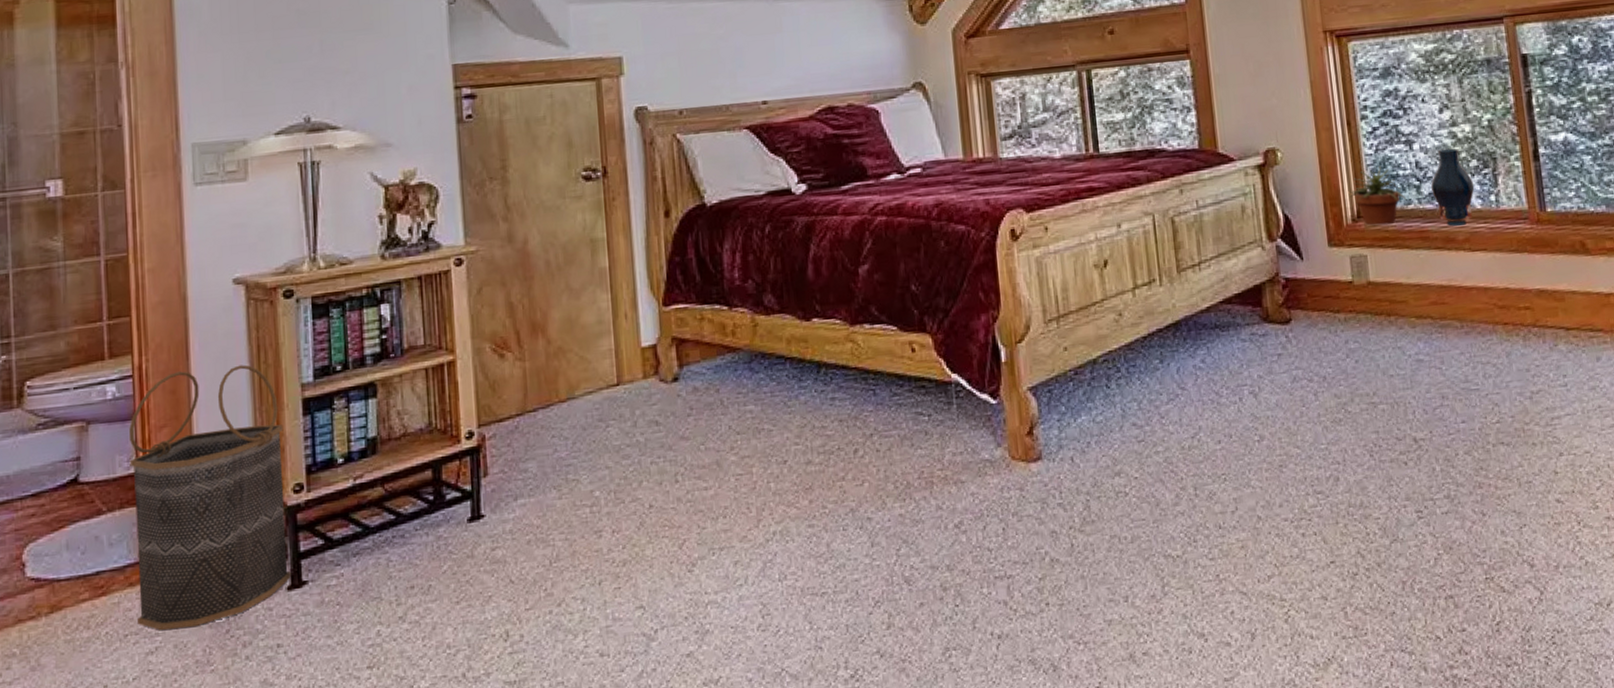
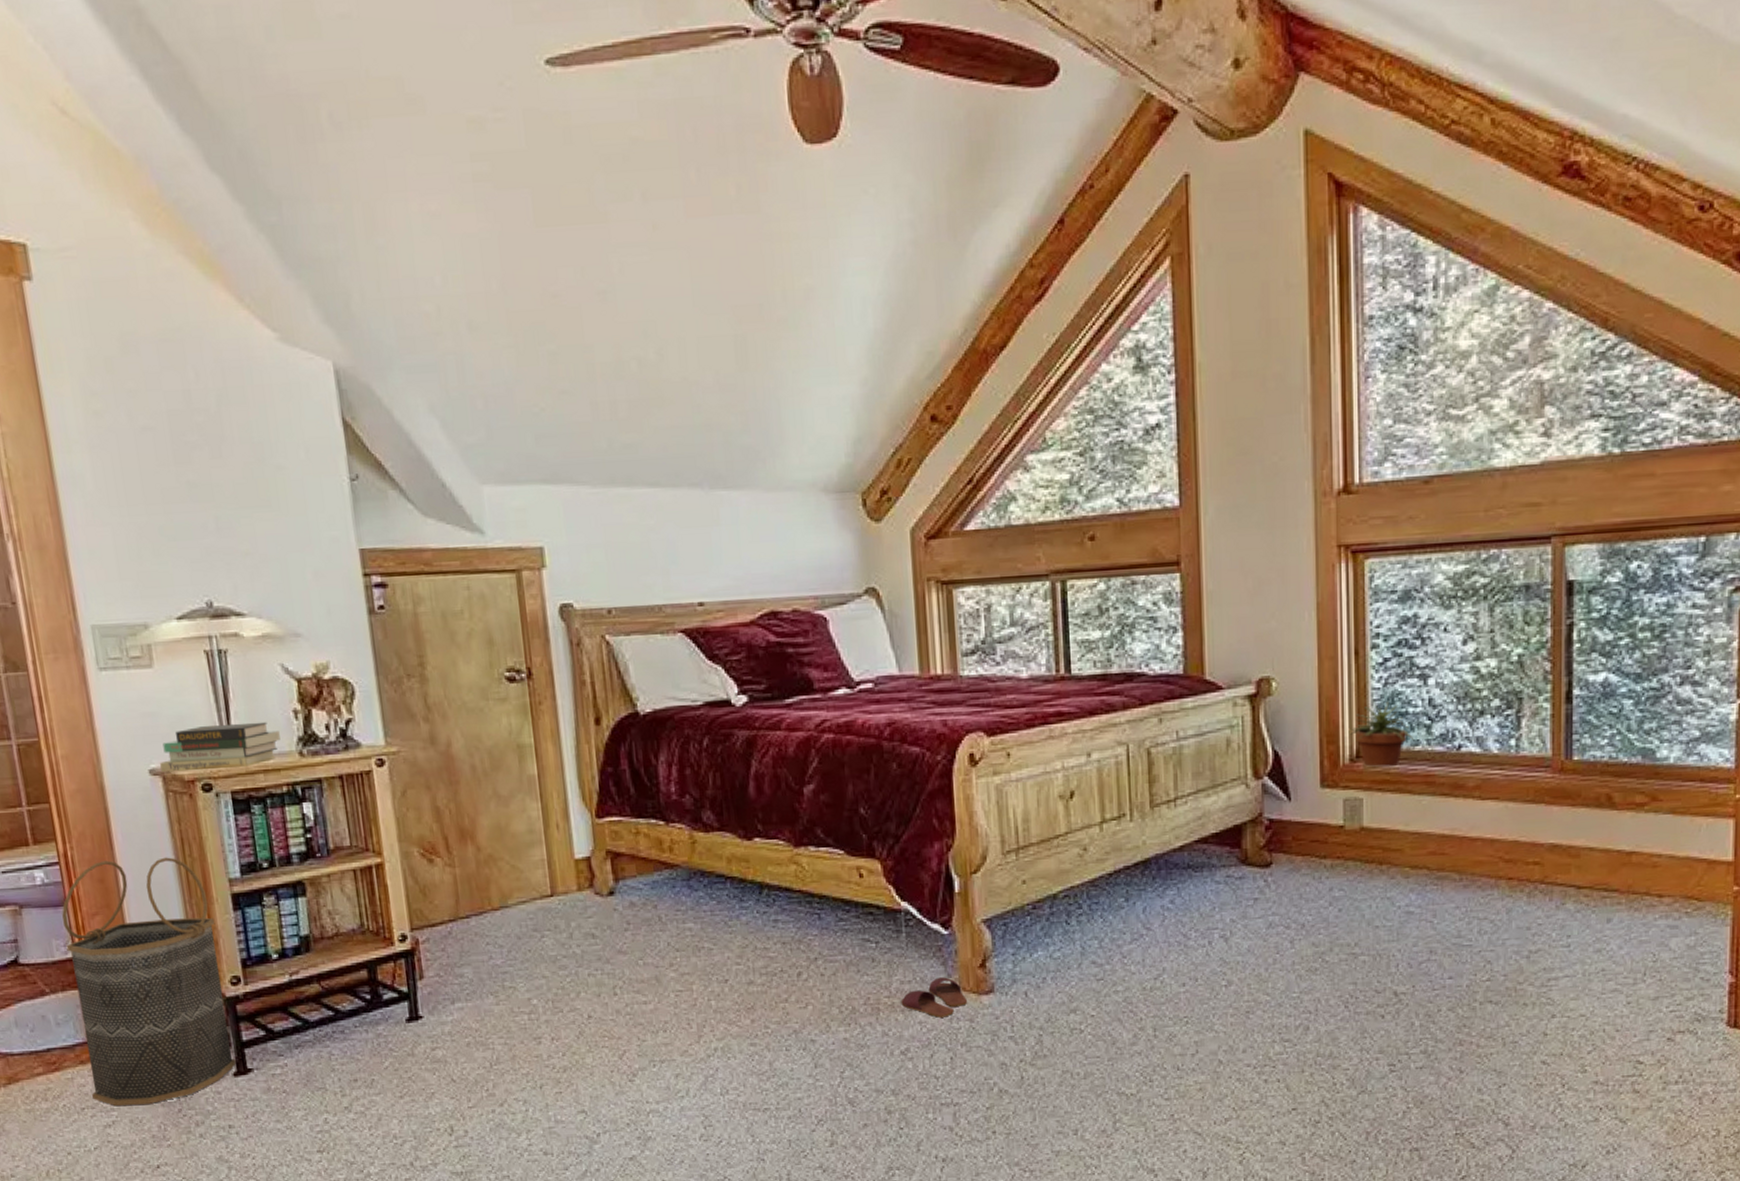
books: none [244,227,364,281] -> present [160,721,280,773]
slippers: none [953,446,1017,488] -> present [901,977,967,1018]
vase: present [1431,148,1475,227] -> none [1444,685,1493,773]

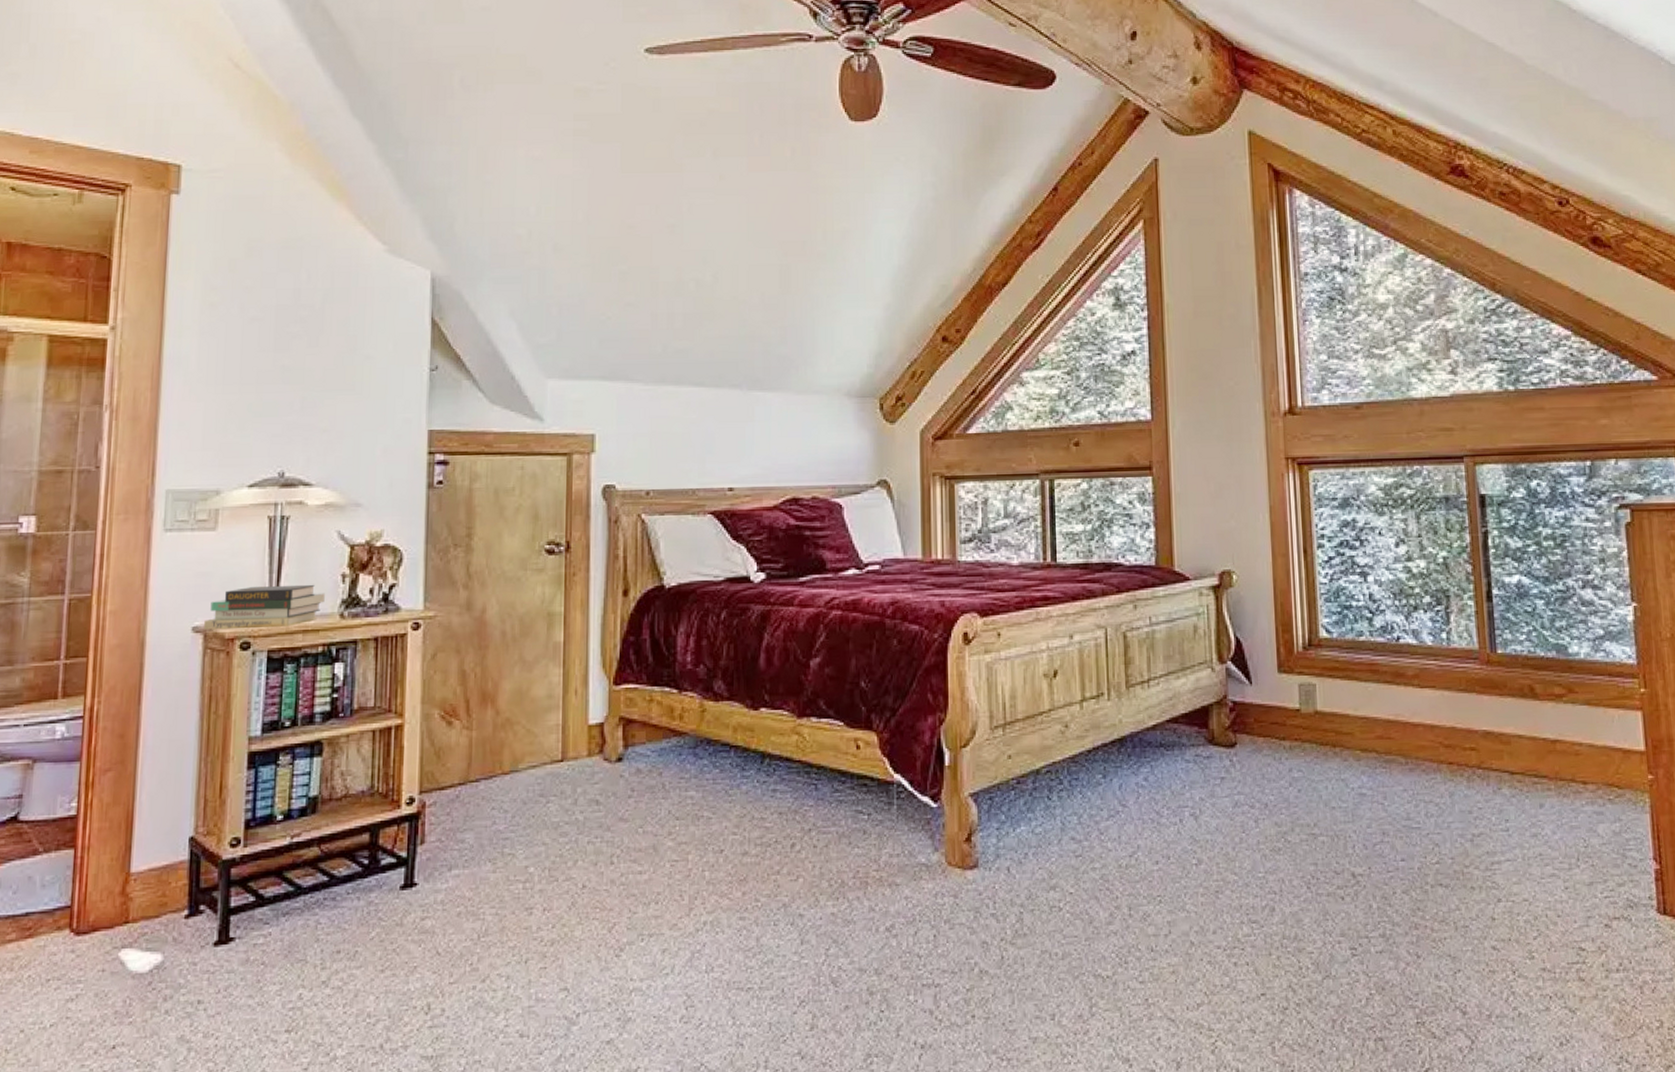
basket: present [62,857,236,1107] -> none [61,713,227,978]
slippers: present [901,977,967,1018] -> none [889,851,952,893]
potted plant: present [1351,701,1414,768] -> none [1303,595,1359,656]

